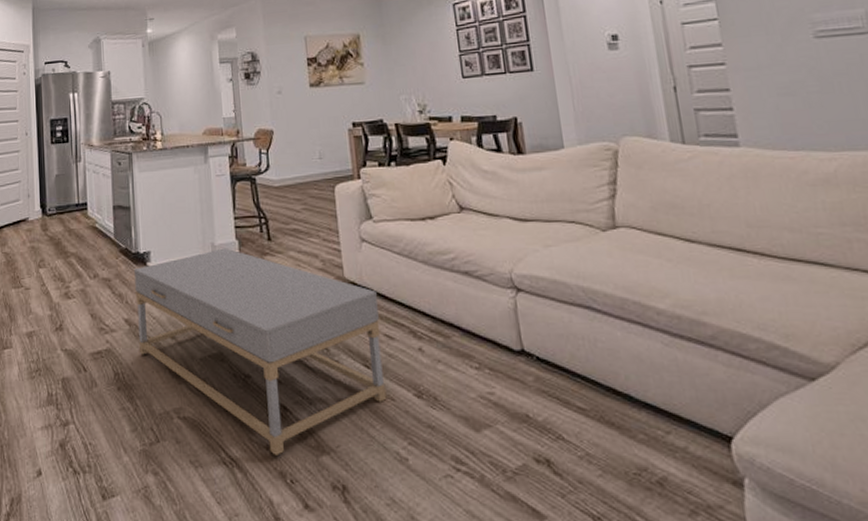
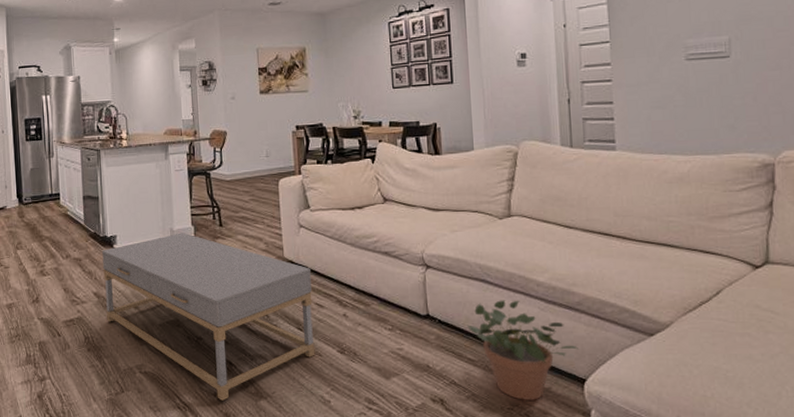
potted plant: none [573,332,720,464] -> present [467,300,580,400]

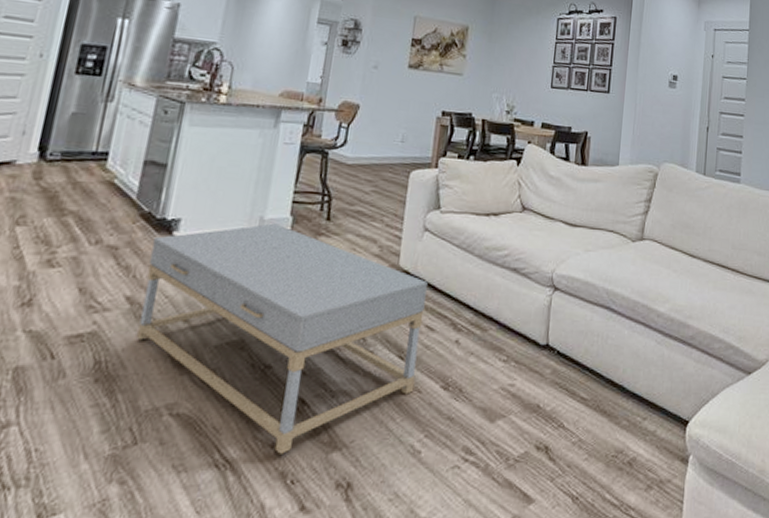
potted plant: present [467,300,580,400] -> none [585,330,687,446]

